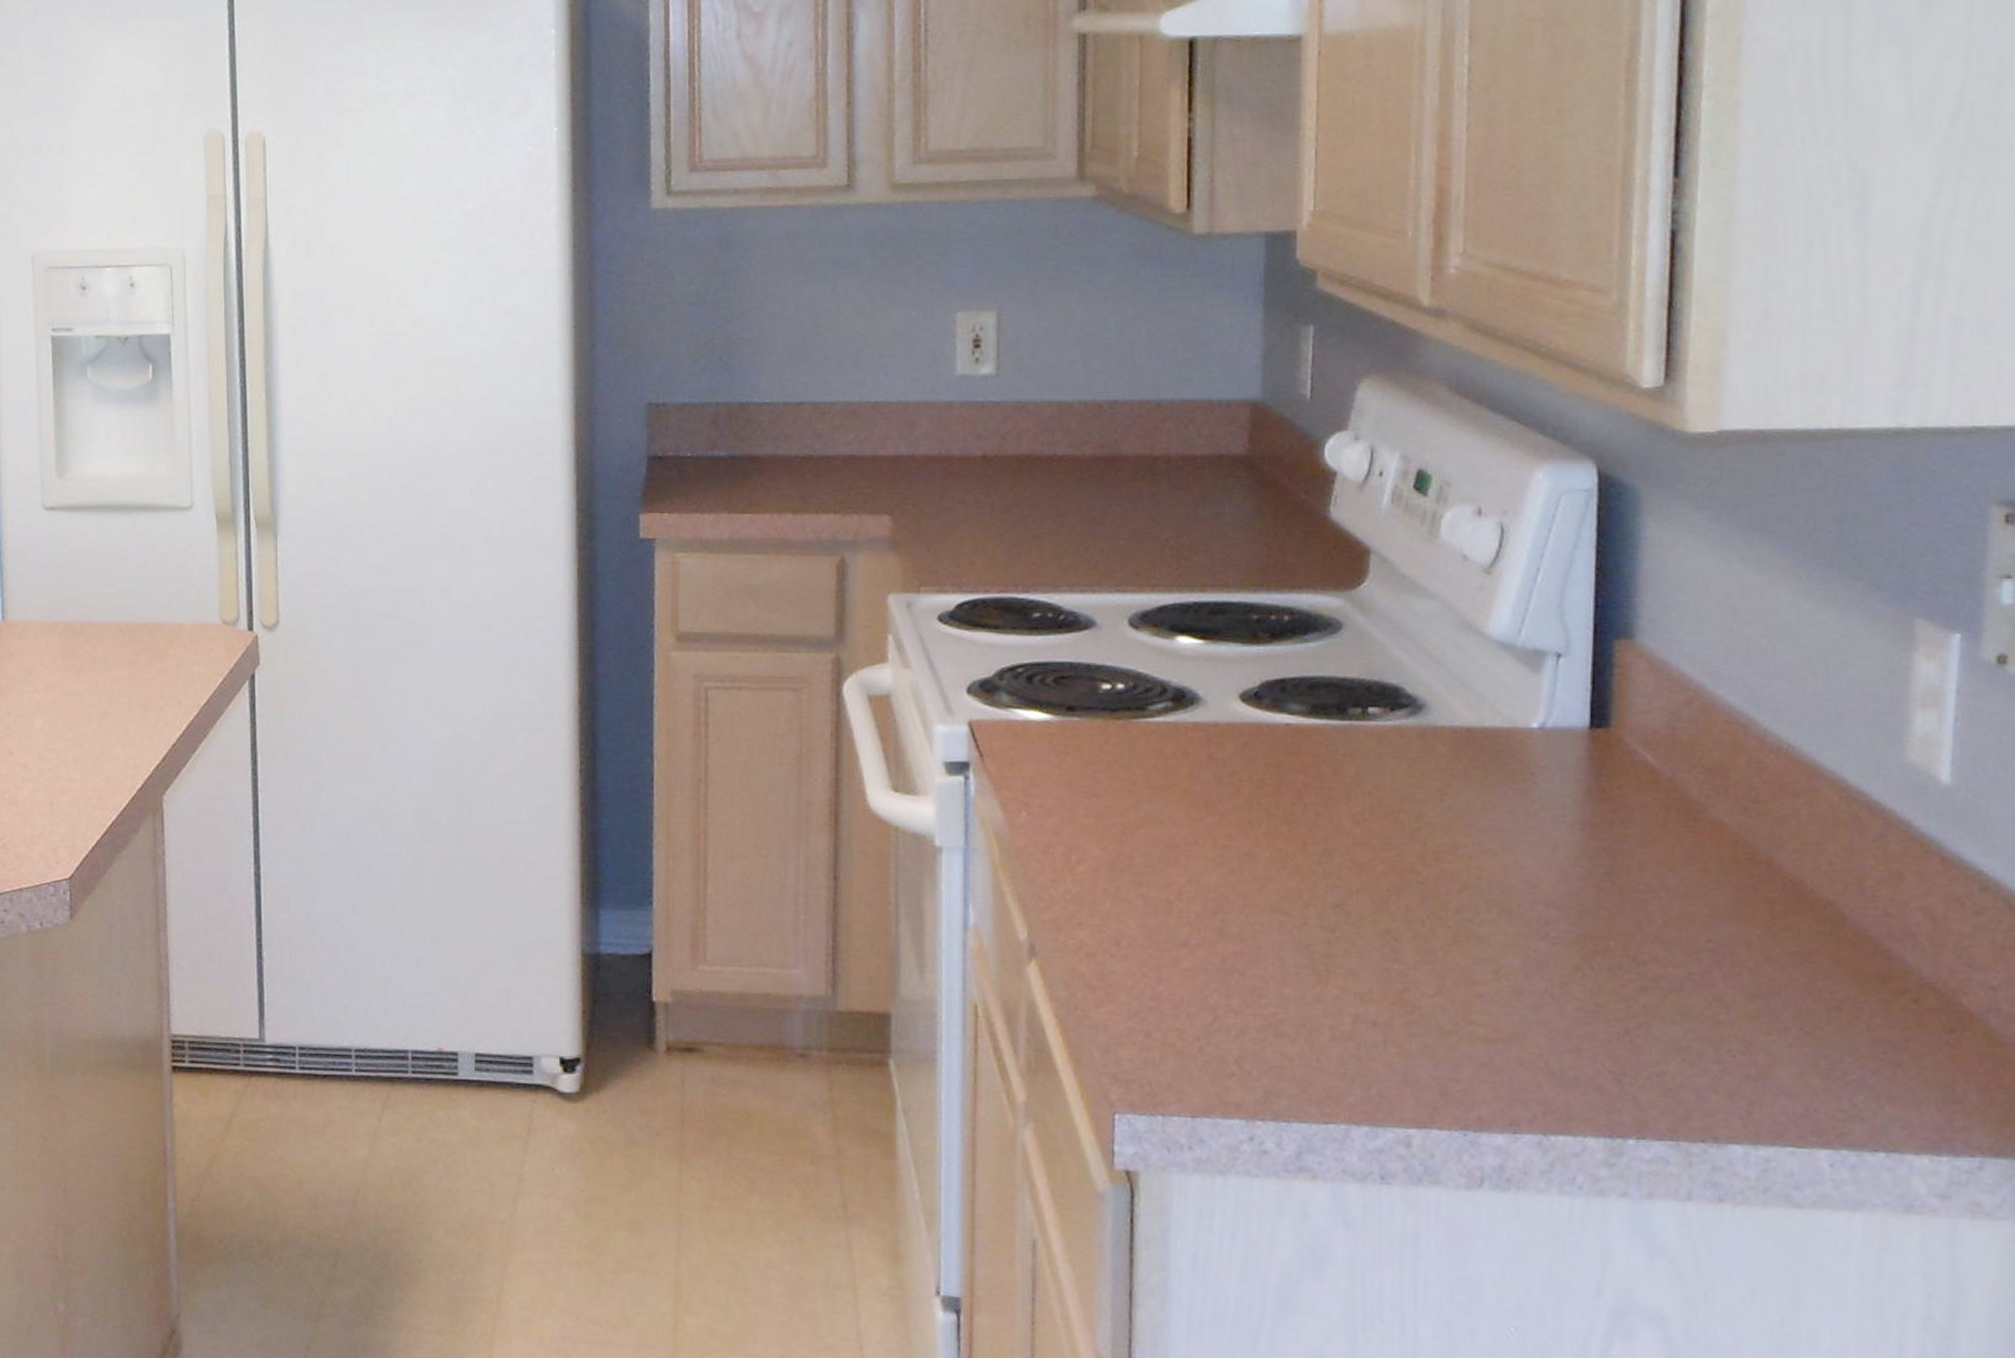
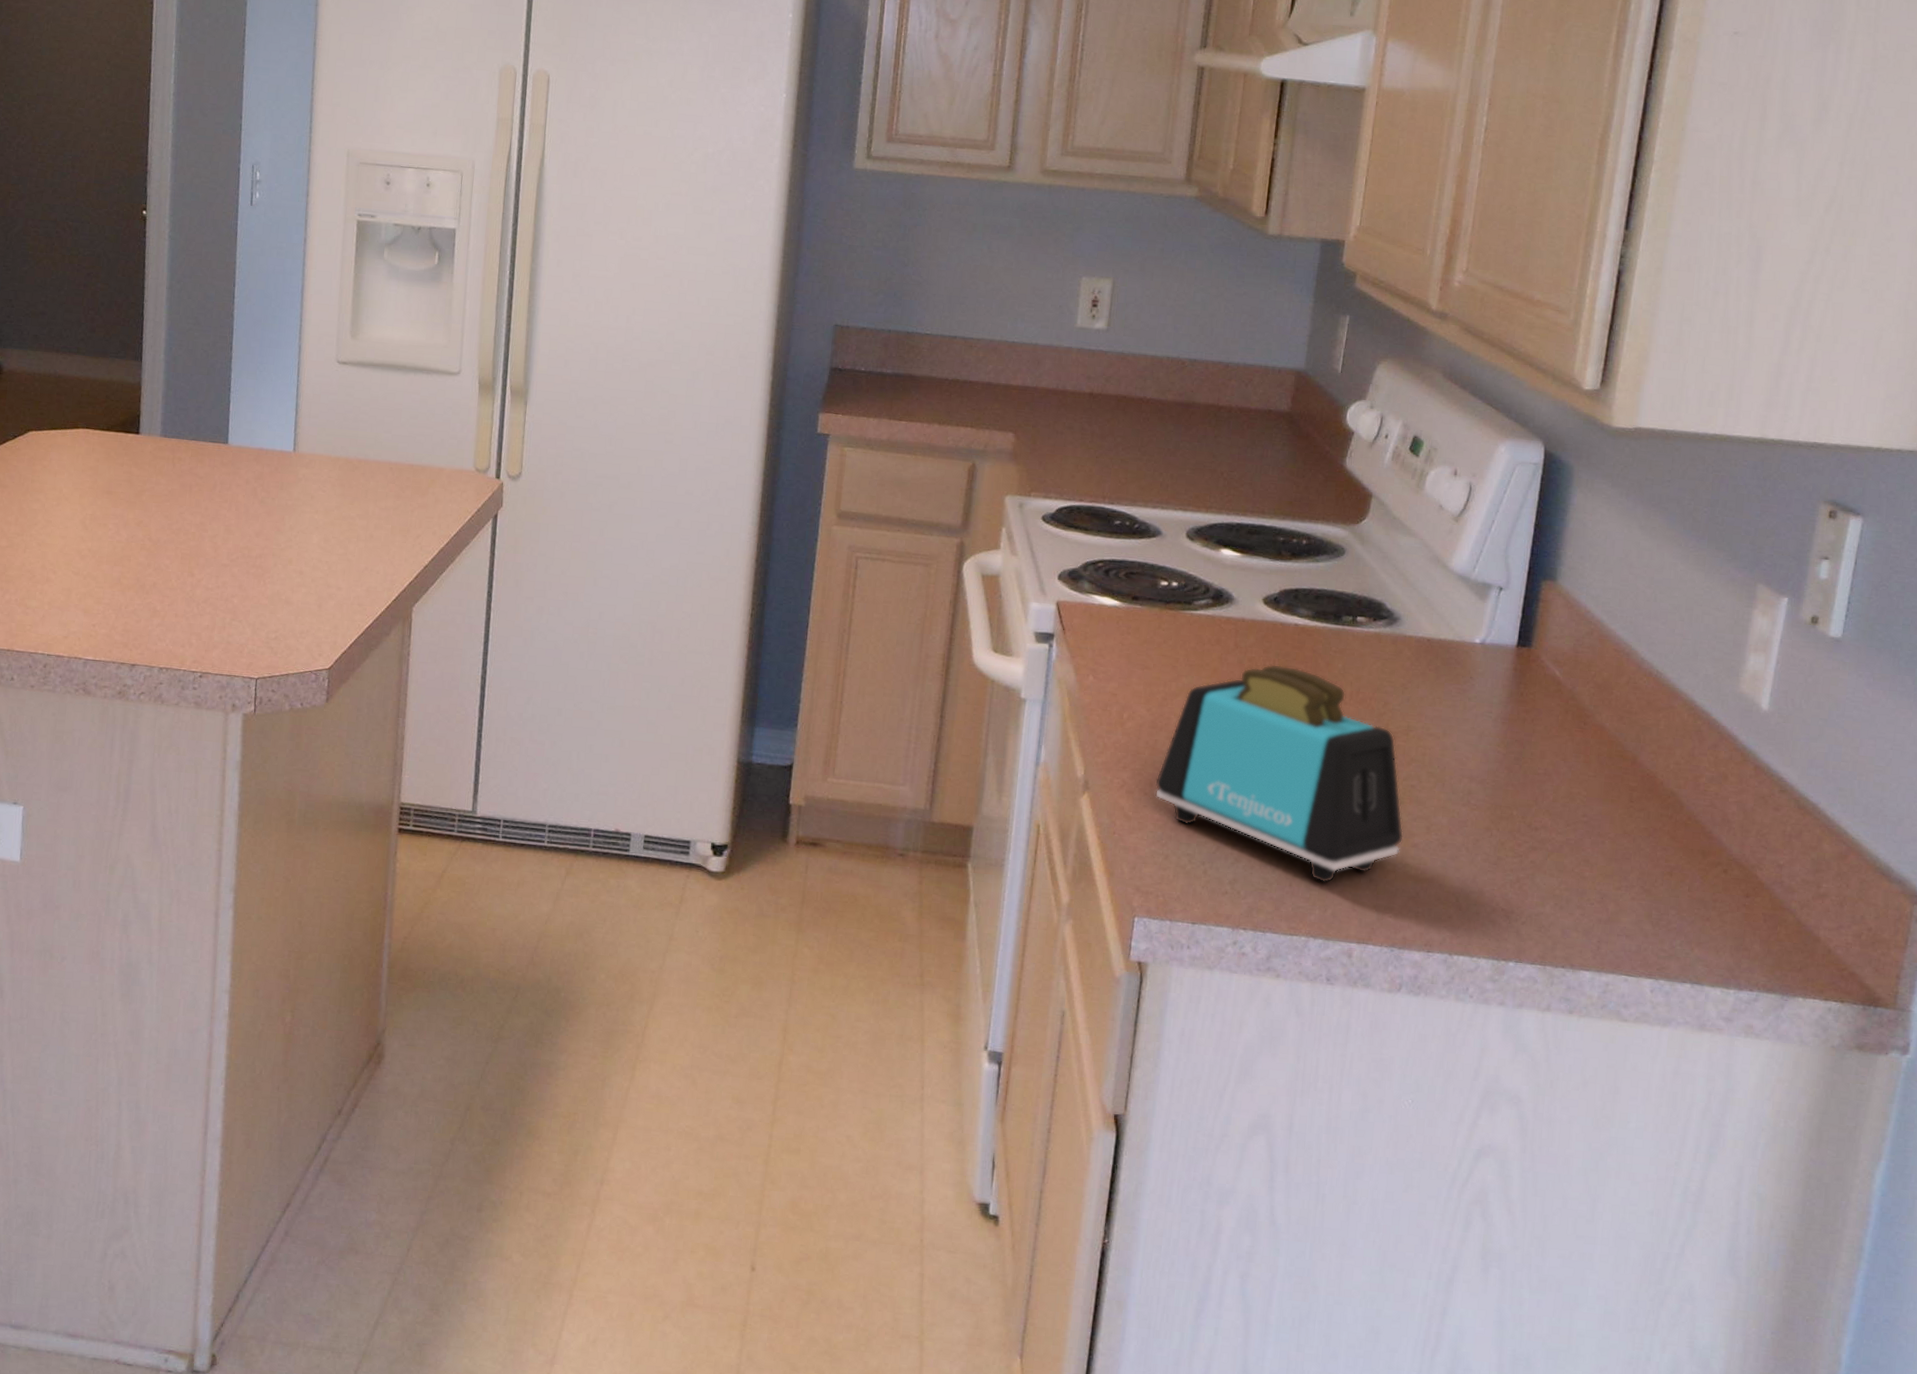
toaster: none [1123,777,1464,1054] -> present [1155,664,1404,883]

